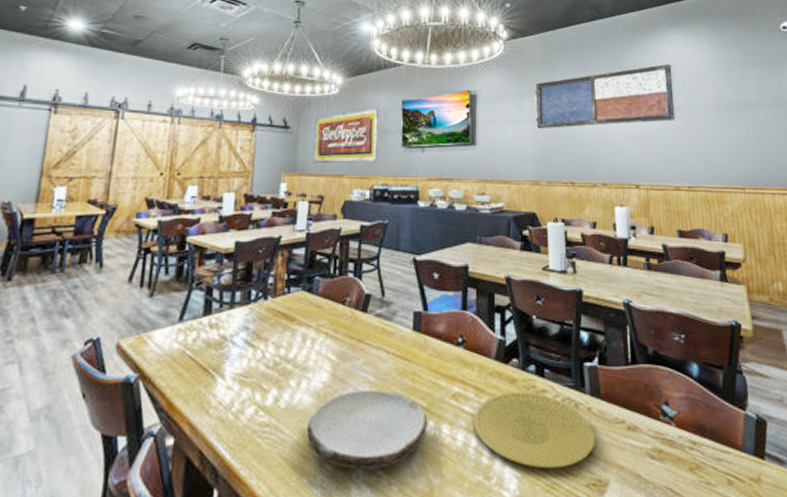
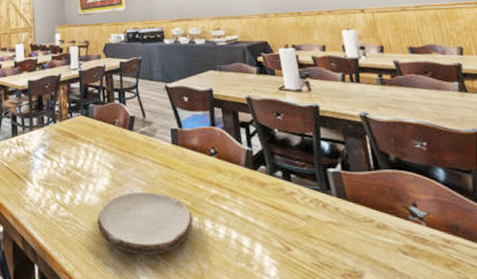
plate: present [474,392,595,469] -> none [231,194,347,260]

